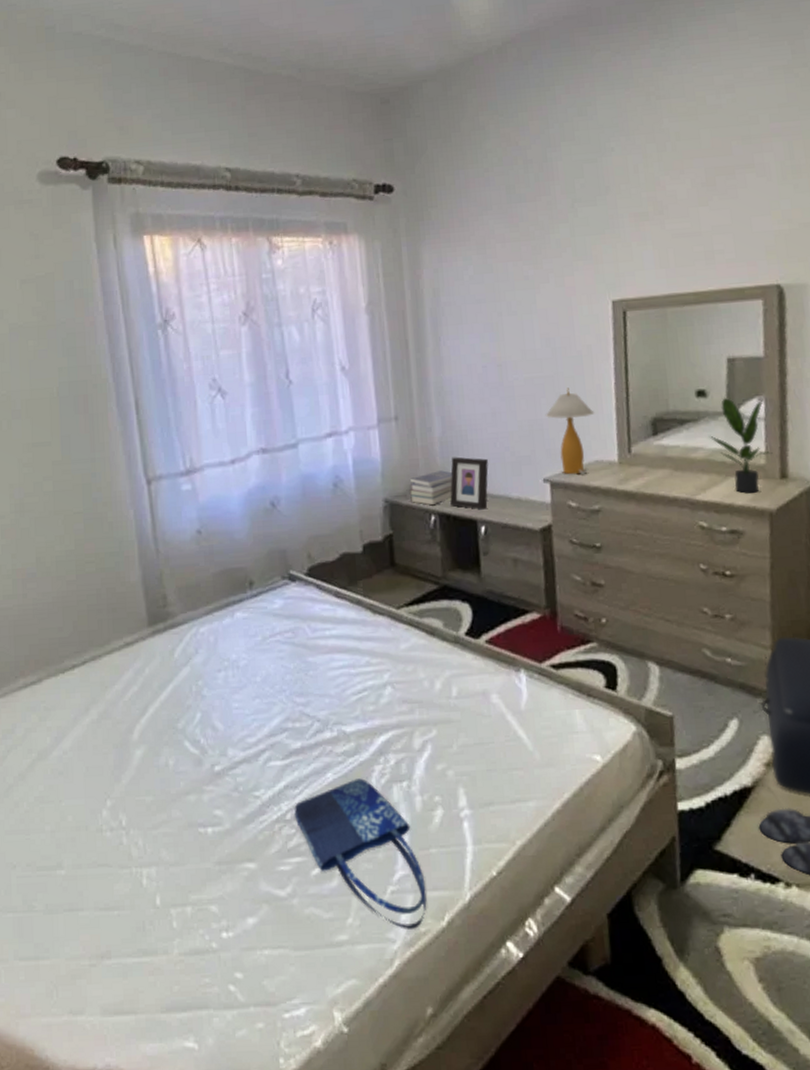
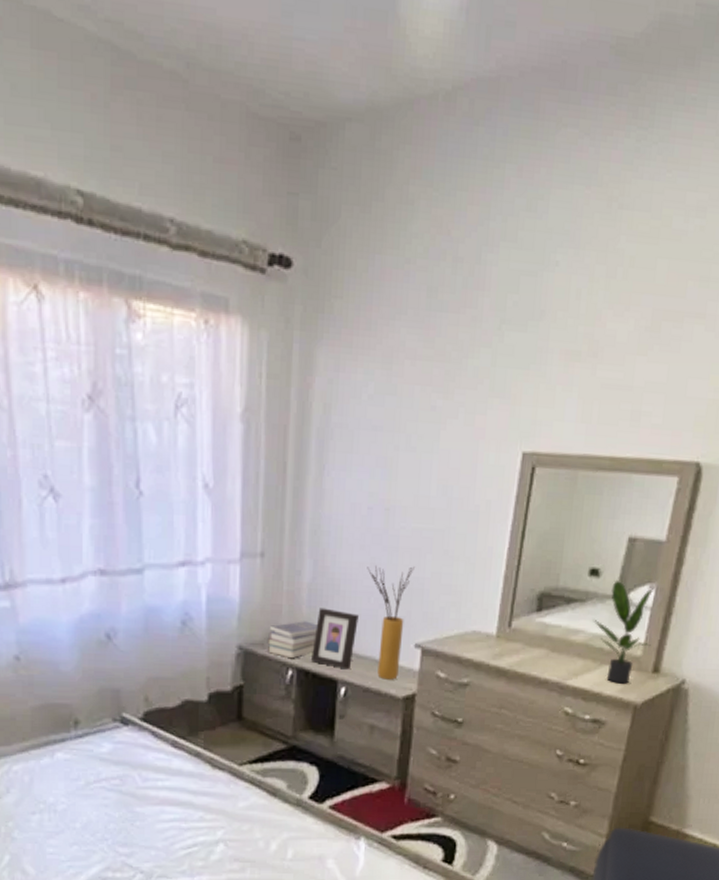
vase: none [489,410,533,515] -> present [367,566,415,680]
table lamp: present [545,387,595,475] -> none [428,546,481,644]

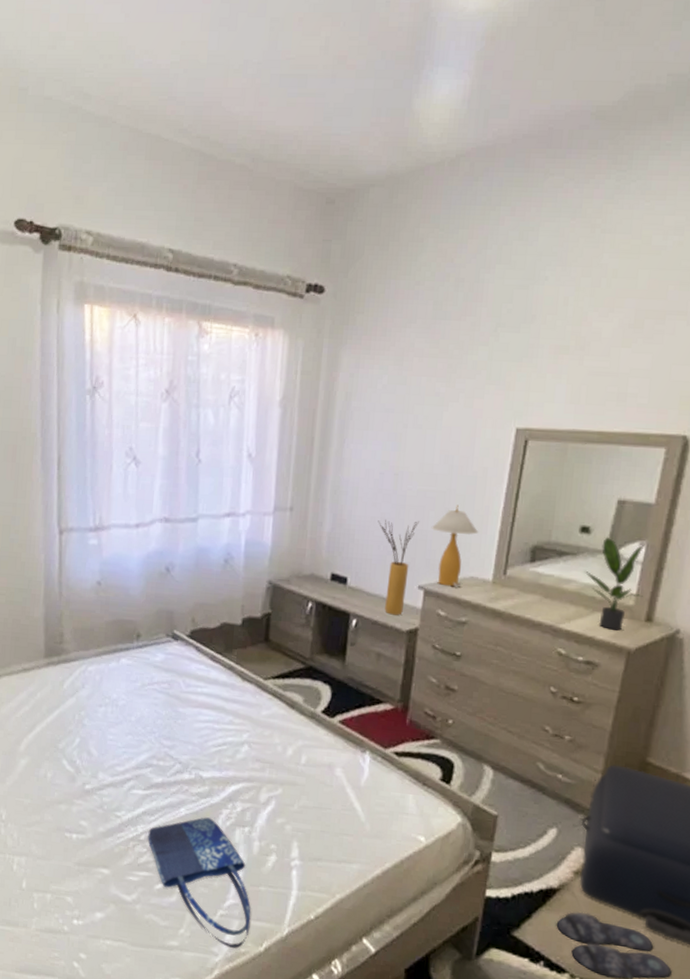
books: present [267,621,317,659] -> none [292,563,334,594]
picture frame: present [311,607,359,670] -> none [328,552,370,605]
table lamp: none [428,546,481,644] -> present [431,505,479,587]

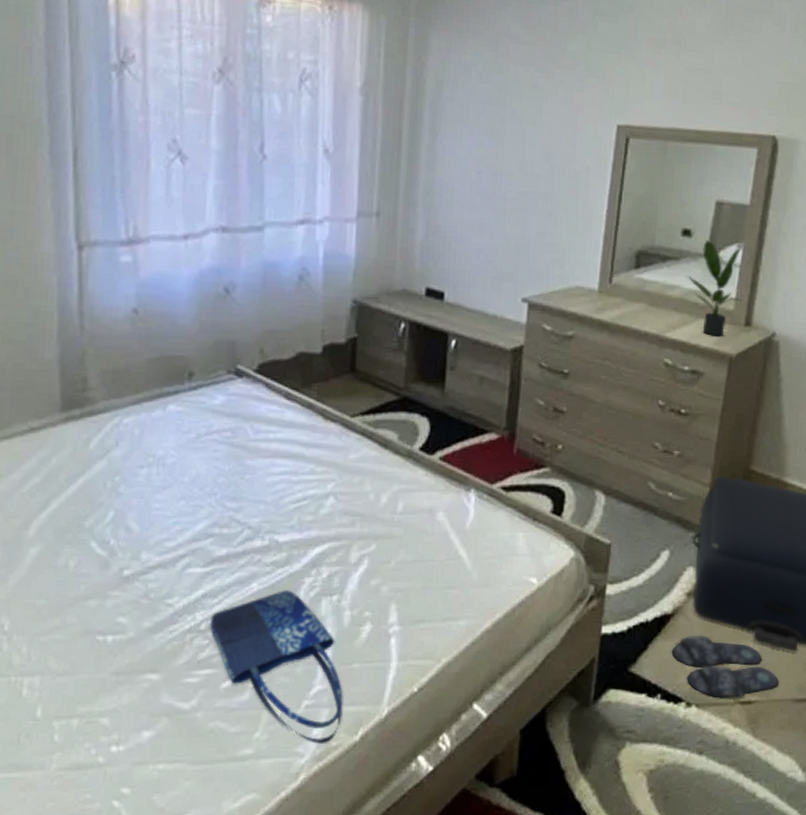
vase: present [378,520,419,616] -> none [476,225,521,333]
table lamp: present [431,505,479,587] -> none [533,207,583,298]

